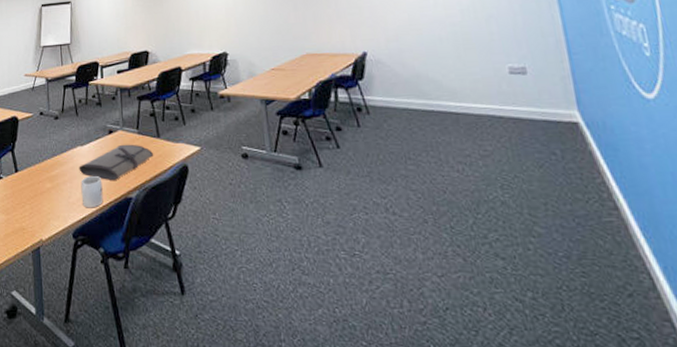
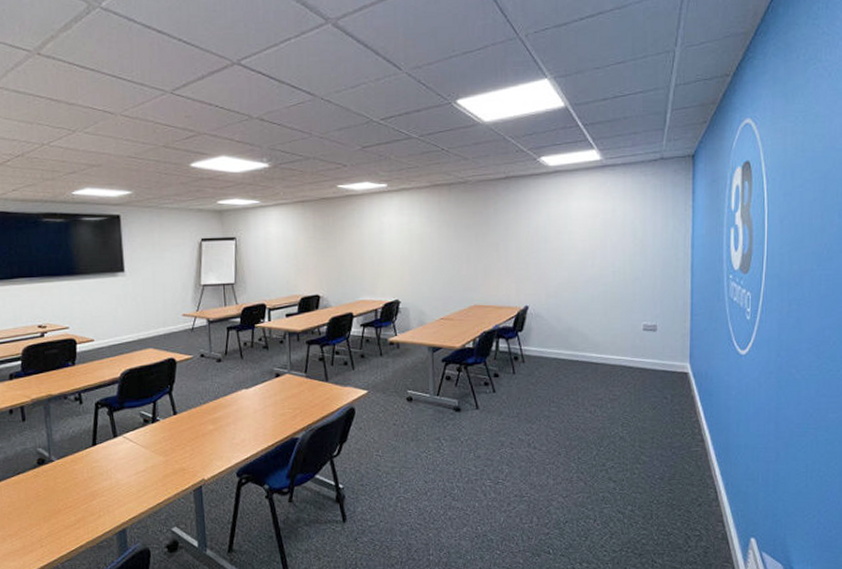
tool roll: present [79,144,154,180] -> none [243,387,322,422]
mug: present [81,175,103,208] -> none [245,417,269,449]

